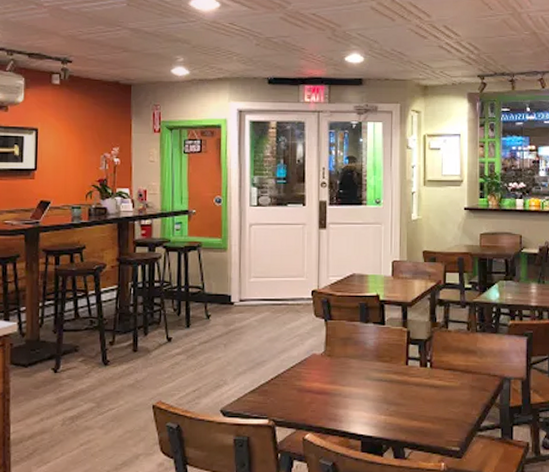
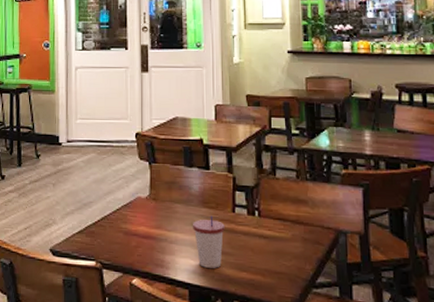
cup: none [367,369,398,419] -> present [193,215,225,268]

